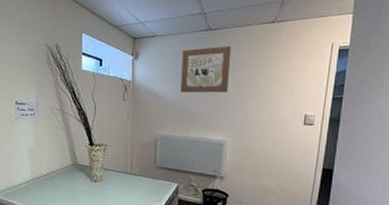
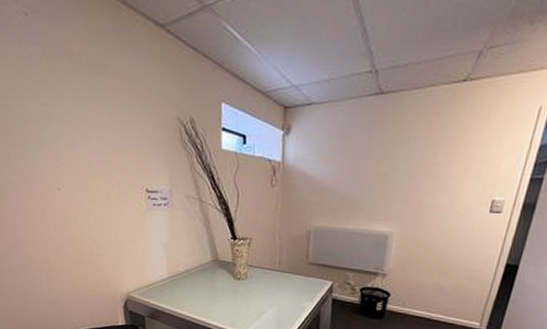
wall art: present [180,46,232,93] -> none [340,114,408,176]

